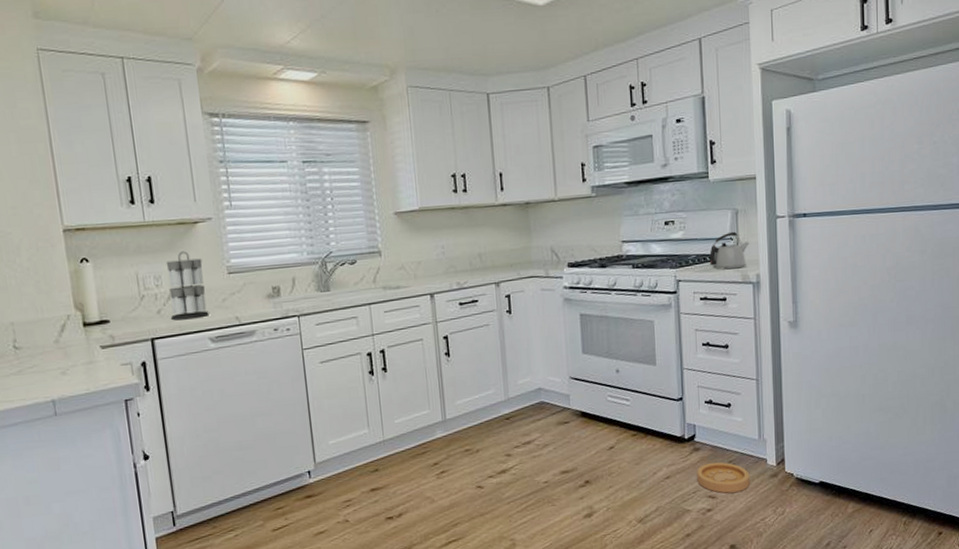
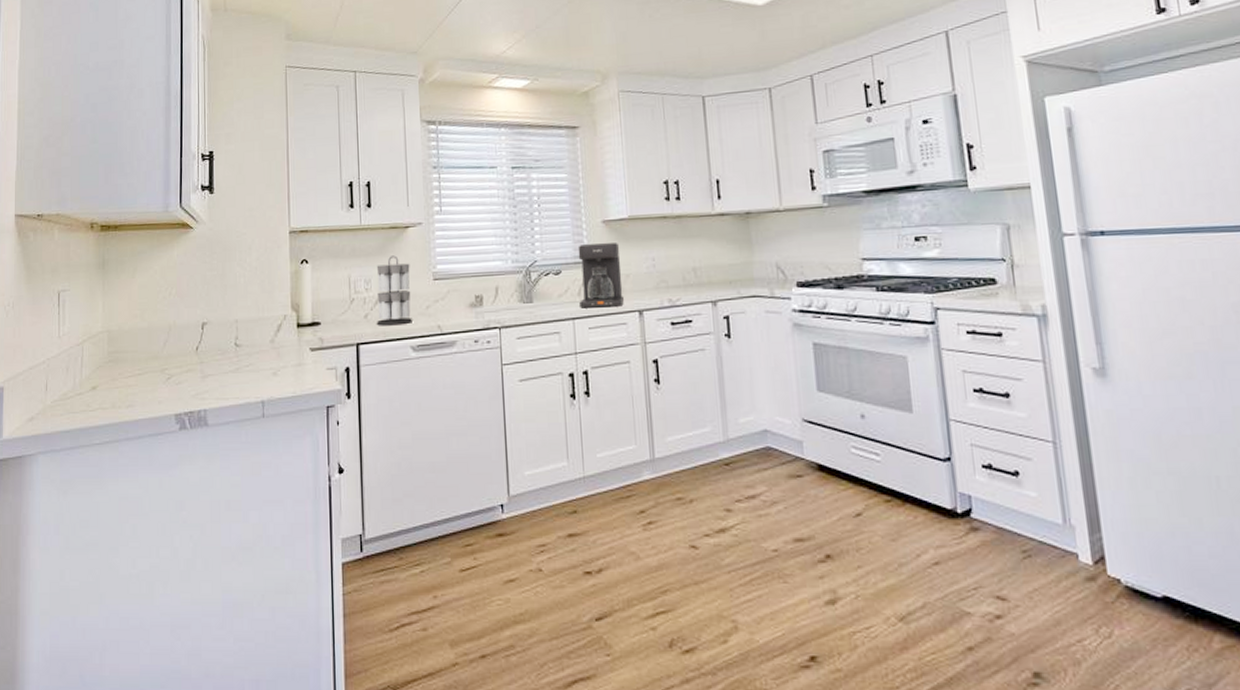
coffee maker: none [371,233,416,294] -> present [577,243,624,308]
pet bowl: present [697,462,750,493] -> none [977,551,1056,597]
kettle: present [709,231,749,270] -> none [975,251,1029,298]

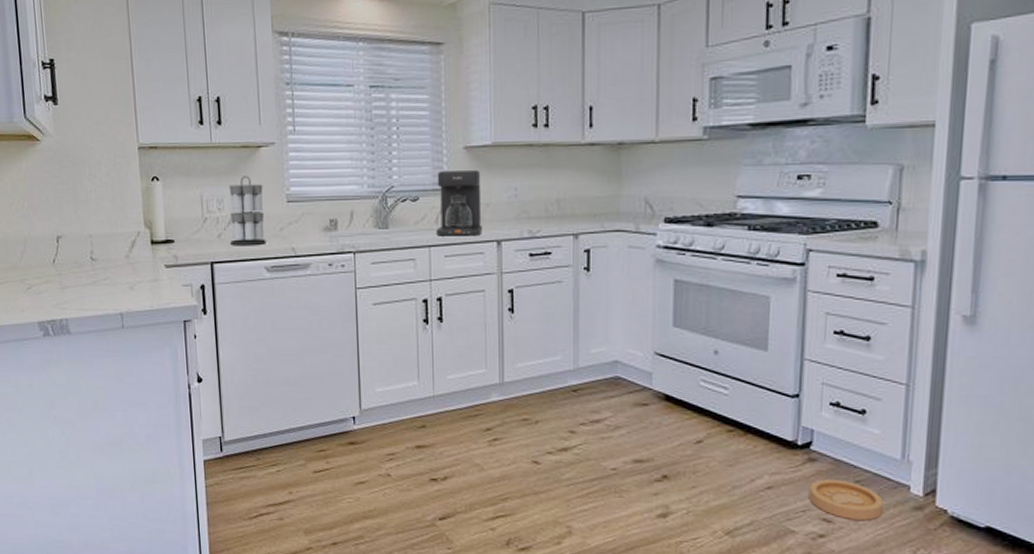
pet bowl: none [977,551,1056,597] -> present [809,479,883,521]

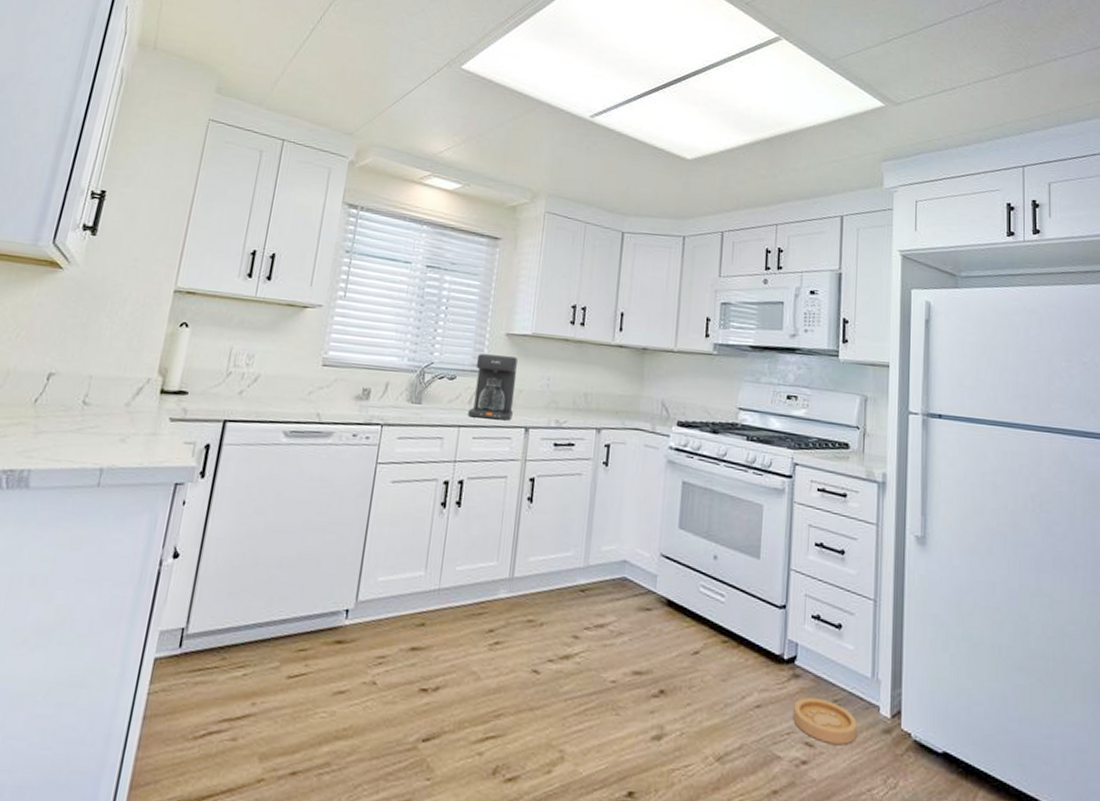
spice rack: present [228,176,266,246] -> none [251,333,301,408]

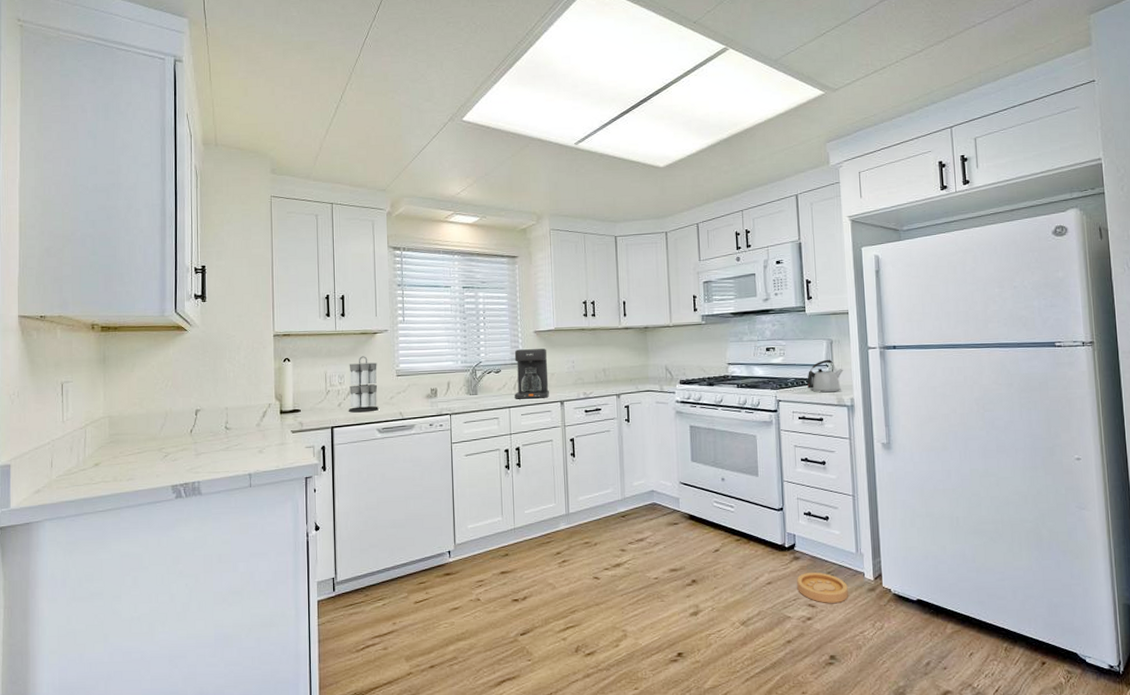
spice rack: none [251,333,301,408] -> present [349,356,379,413]
kettle: none [832,419,877,464] -> present [807,359,844,393]

